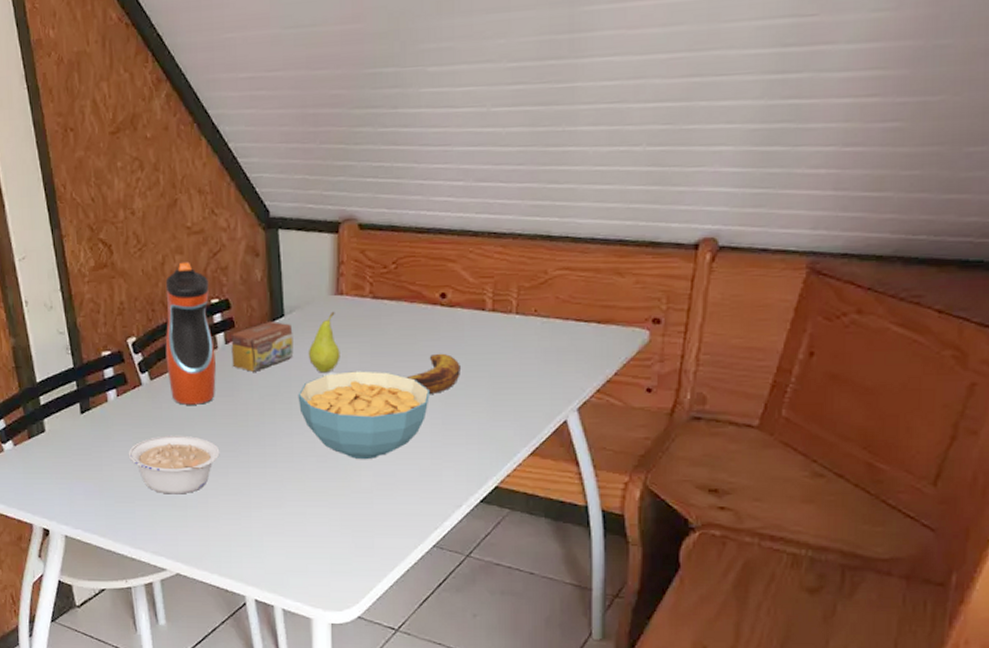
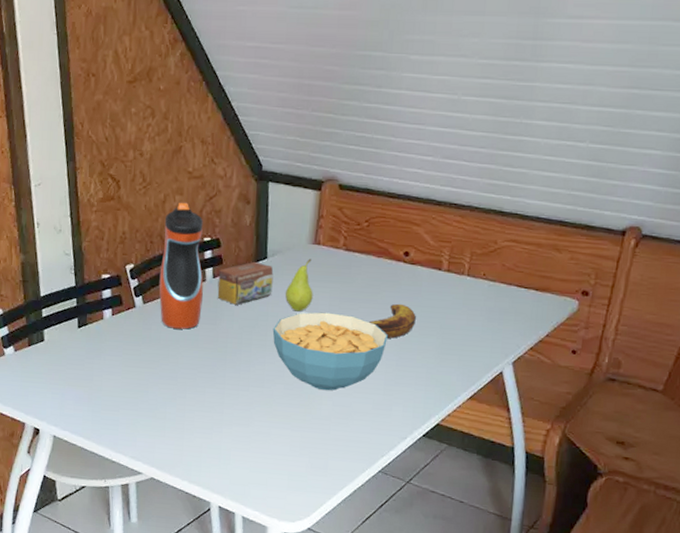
legume: present [128,435,220,494] -> none [117,354,200,408]

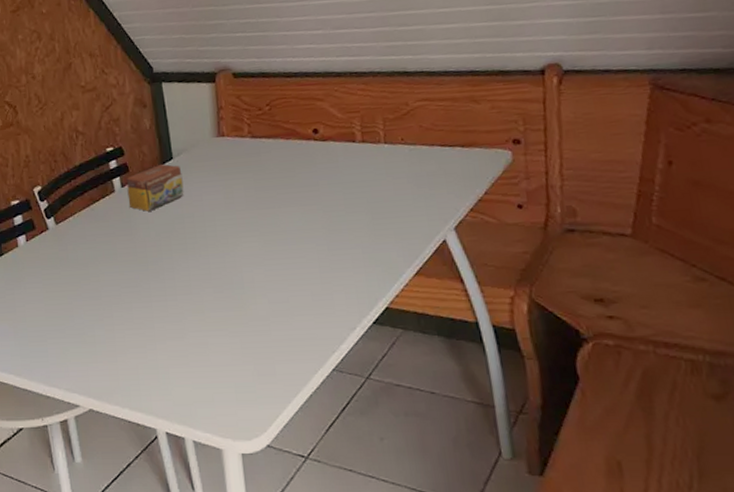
water bottle: present [159,202,203,330] -> none [65,116,115,246]
cereal bowl: present [272,312,388,391] -> none [191,204,314,289]
fruit: present [285,258,313,312] -> none [197,152,227,209]
banana: present [368,303,416,339] -> none [289,183,340,223]

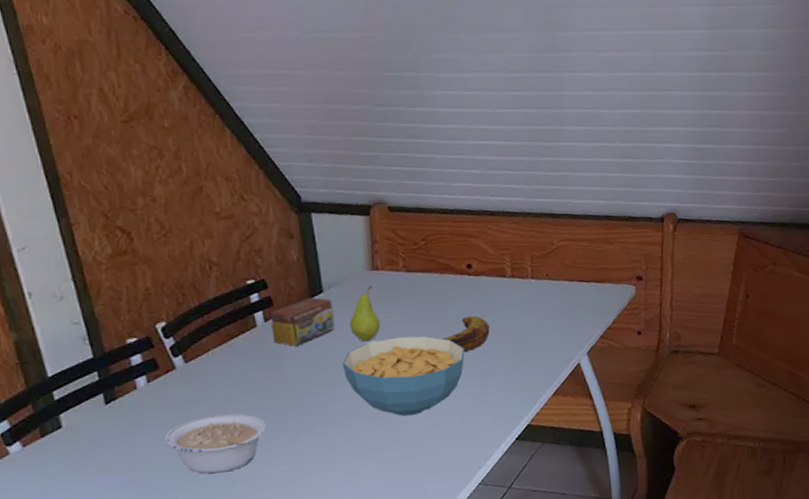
legume: none [38,274,123,332] -> present [164,413,267,474]
cereal bowl: none [191,204,314,289] -> present [342,335,465,417]
fruit: none [197,152,227,209] -> present [349,285,381,342]
banana: none [289,183,340,223] -> present [442,315,490,353]

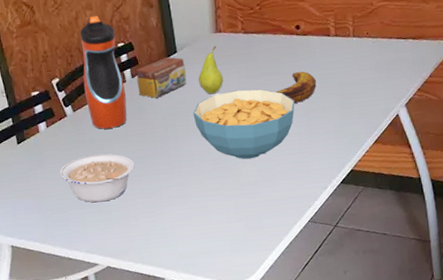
water bottle: none [195,245,258,384] -> present [79,15,127,129]

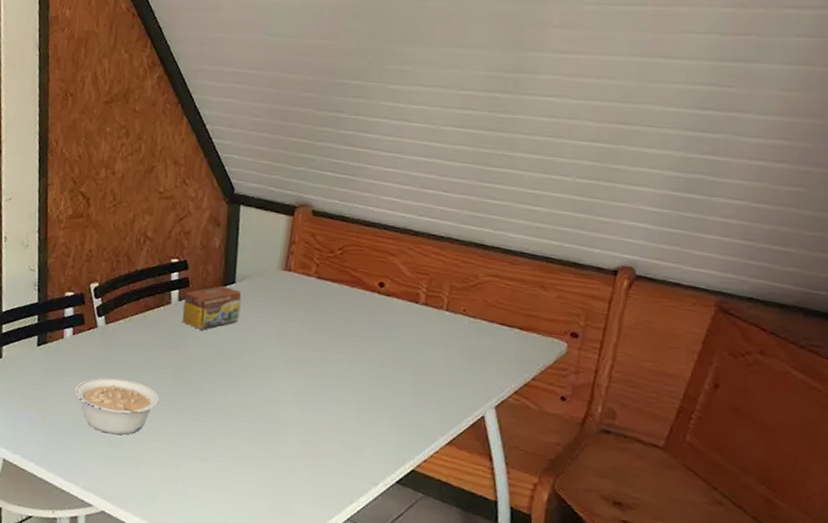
water bottle: present [79,15,127,129] -> none [122,222,172,353]
cereal bowl: present [193,89,295,160] -> none [238,341,360,427]
fruit: present [198,45,224,94] -> none [252,285,282,340]
banana: present [275,71,316,104] -> none [339,336,391,374]

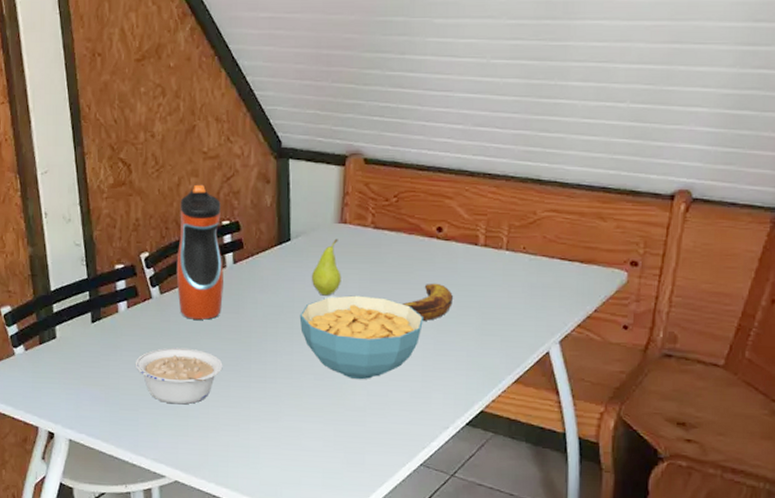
water bottle: none [122,222,172,353] -> present [176,184,223,320]
tea box: present [182,285,242,330] -> none [239,244,298,291]
cereal bowl: none [238,341,360,427] -> present [299,295,423,380]
fruit: none [252,285,282,340] -> present [311,238,342,296]
banana: none [339,336,391,374] -> present [402,283,453,322]

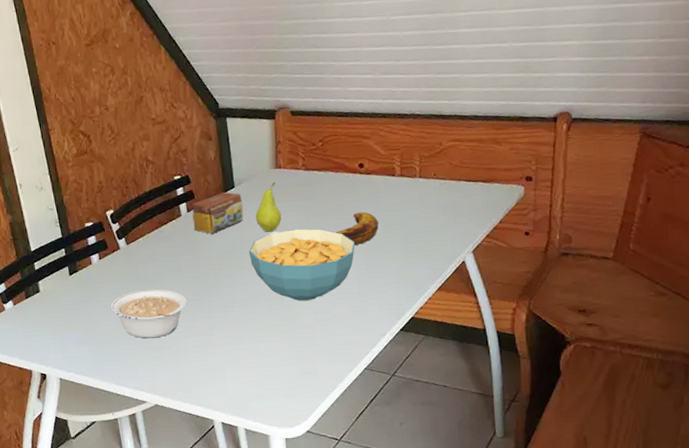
water bottle: present [176,184,223,320] -> none [136,146,181,264]
tea box: none [239,244,298,291] -> present [192,191,244,234]

